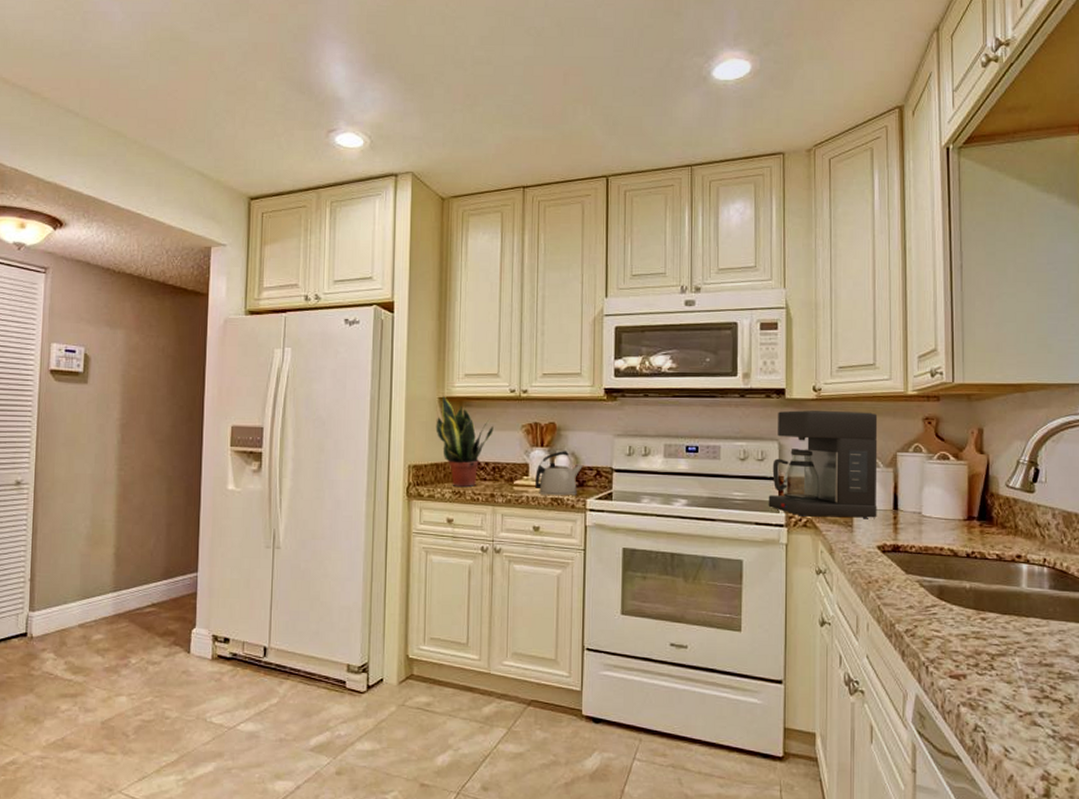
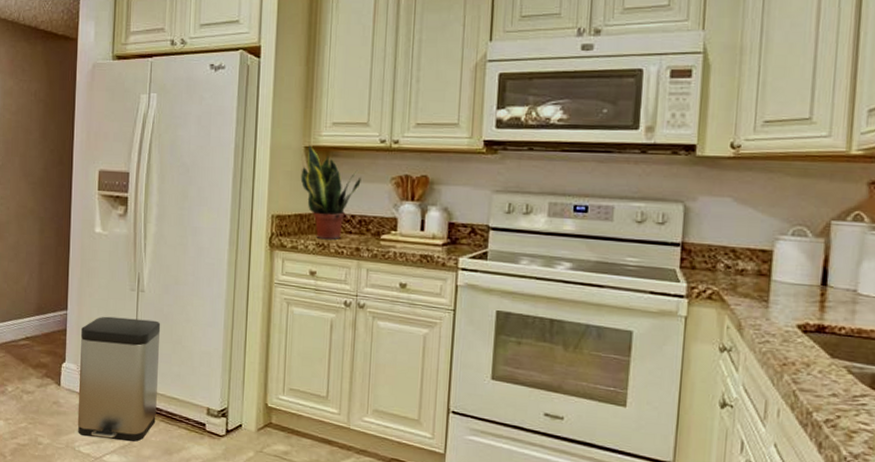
pedal bin: none [209,576,298,706] -> present [77,316,161,442]
kettle: present [534,451,584,497] -> none [402,205,457,254]
coffee maker: present [768,410,878,518] -> none [667,169,810,294]

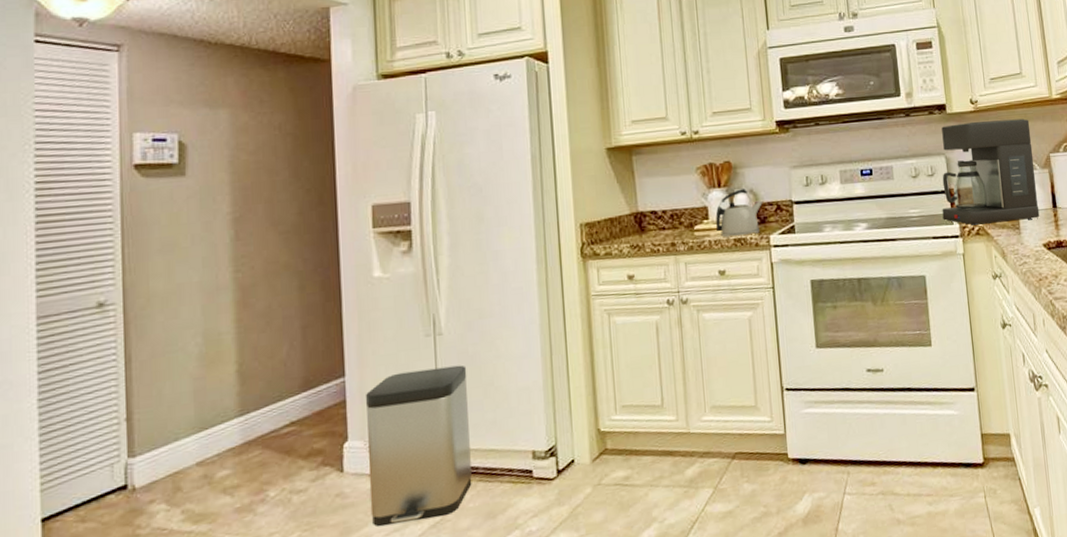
potted plant: present [300,144,361,240] -> none [605,145,668,240]
kettle: none [402,205,457,254] -> present [715,189,764,238]
coffee maker: none [667,169,810,294] -> present [941,118,1040,225]

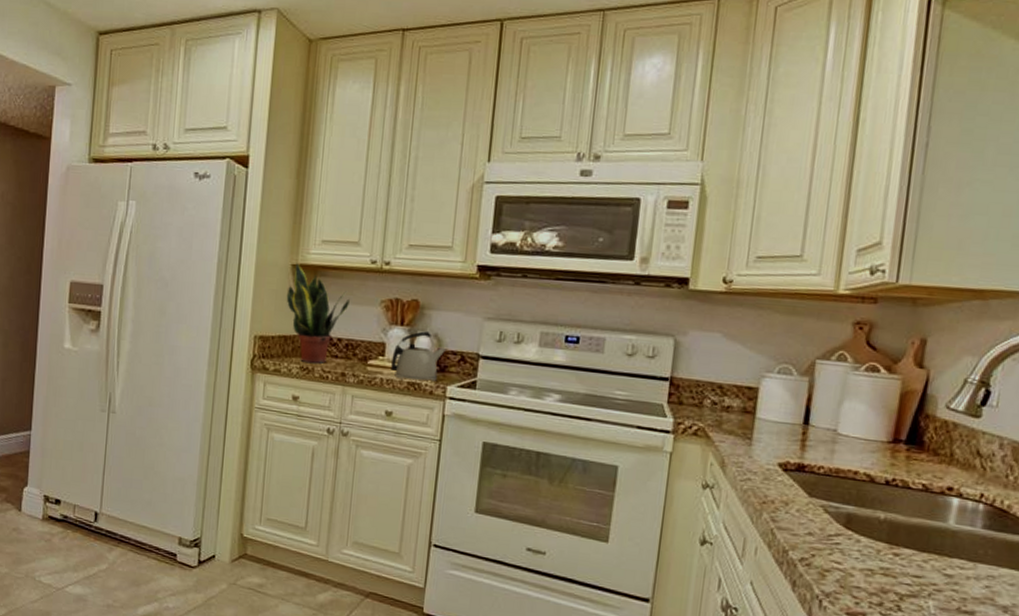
pedal bin: present [365,365,472,526] -> none [38,438,132,572]
potted plant: none [605,145,668,240] -> present [286,262,350,364]
coffee maker: present [941,118,1040,225] -> none [654,303,798,432]

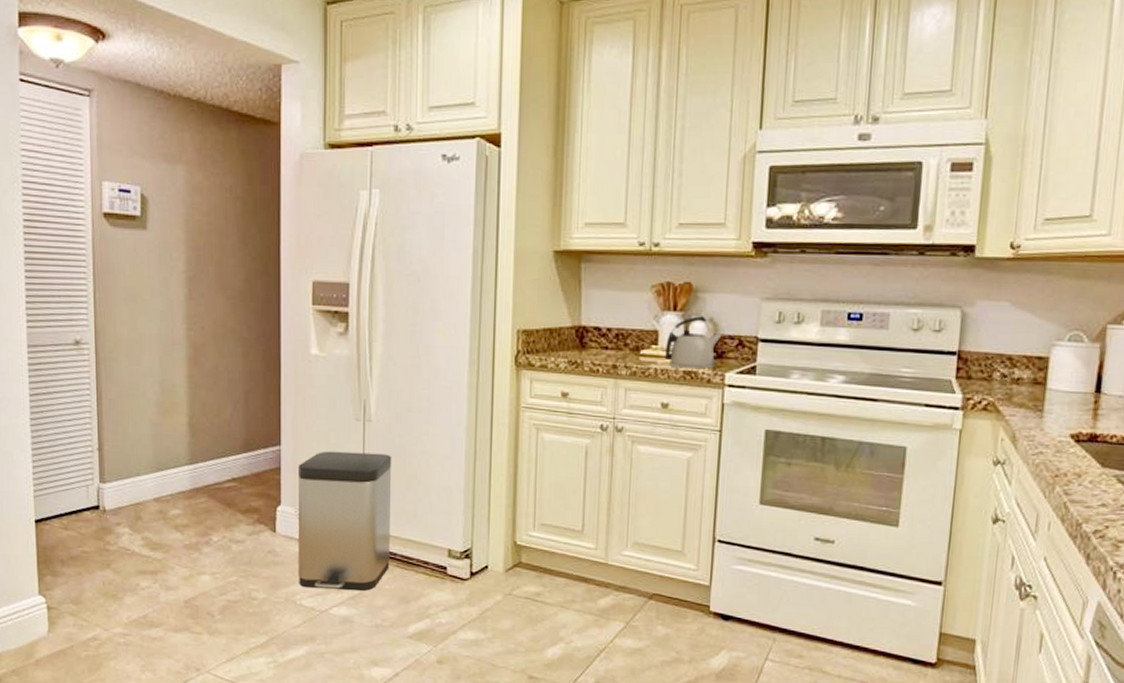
pedal bin: none [38,438,132,572] -> present [297,451,392,591]
potted plant: present [286,262,350,364] -> none [549,248,618,356]

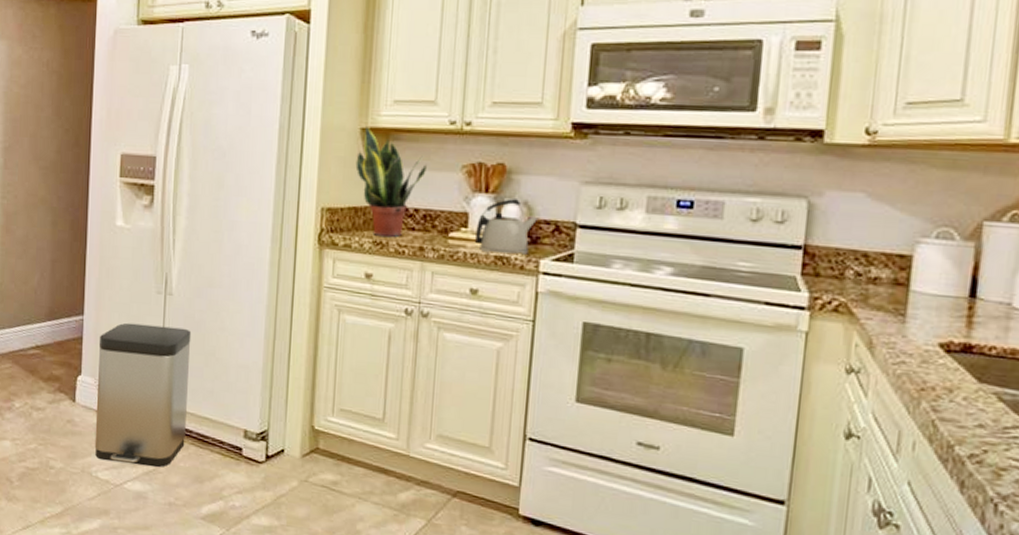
potted plant: none [549,248,618,356] -> present [355,125,427,237]

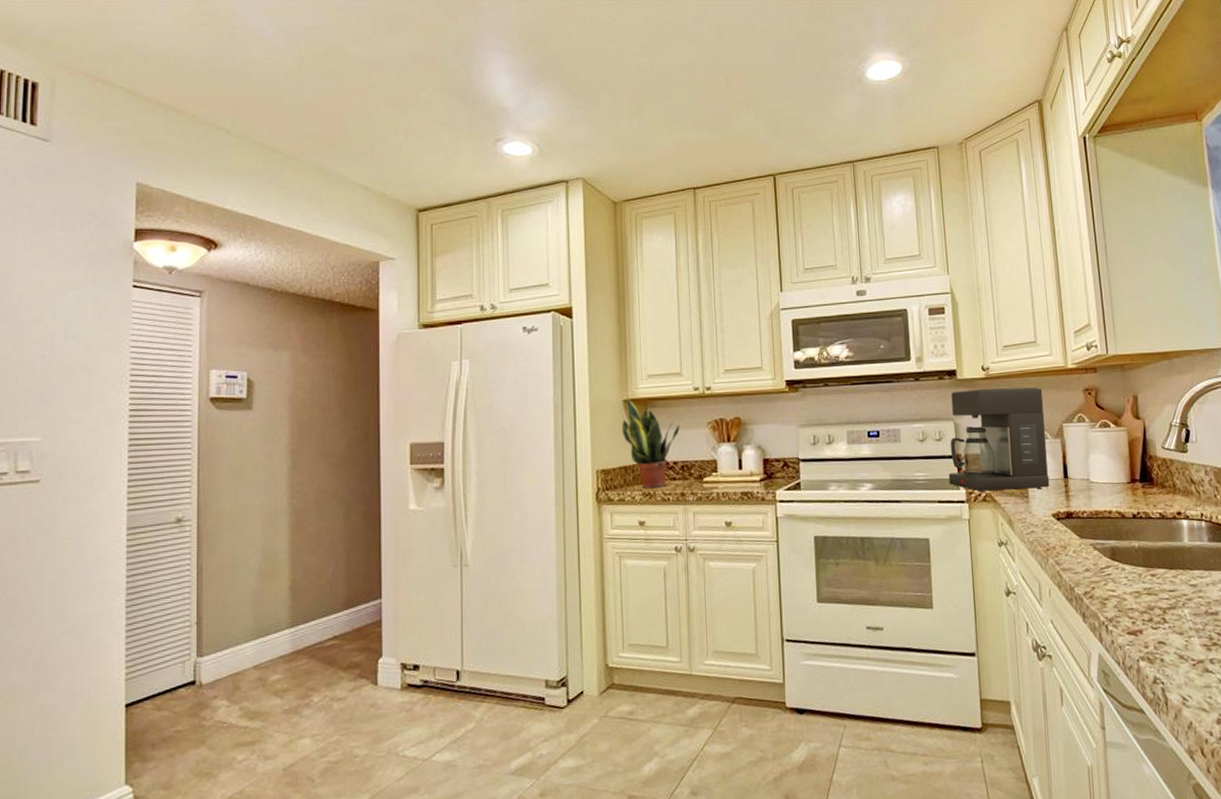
pedal bin: present [94,322,192,467] -> none [398,595,490,737]
kettle: present [474,198,539,256] -> none [723,444,771,491]
coffee maker: none [785,159,960,307] -> present [948,387,1050,491]

